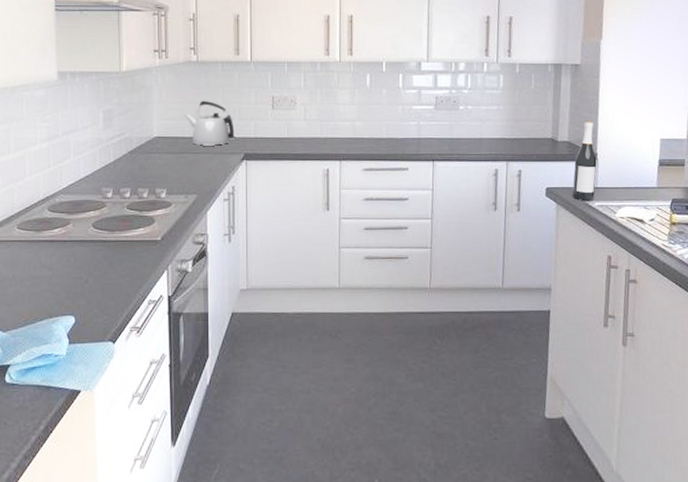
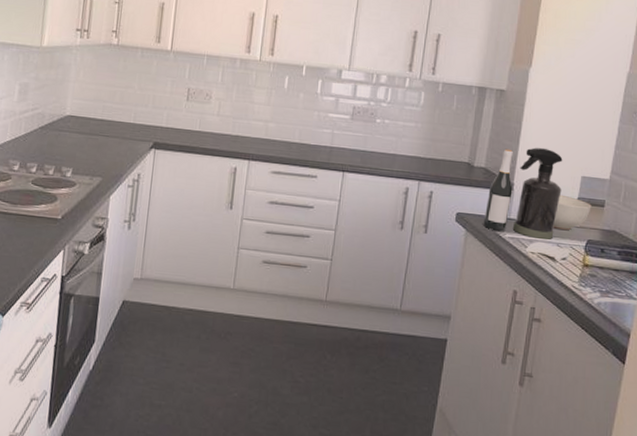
kettle: present [184,100,235,147] -> none [99,84,147,132]
spray bottle: none [601,116,643,204] -> present [513,147,563,241]
bowl: none [638,158,673,192] -> present [553,194,592,230]

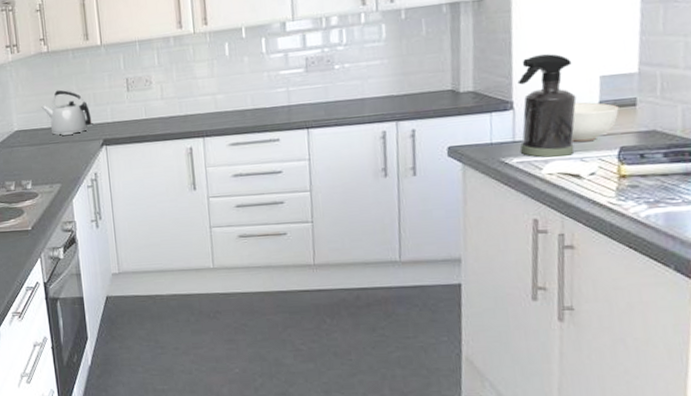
kettle: none [99,84,147,132] -> present [41,89,92,136]
wine bottle: present [483,148,513,232] -> none [482,64,514,159]

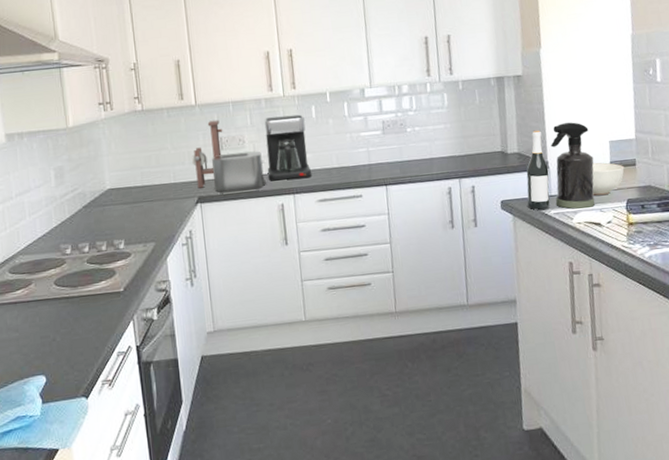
kettle: present [41,89,92,136] -> none [135,148,187,194]
paper towel holder: none [96,60,129,131] -> present [191,119,223,189]
toaster: none [117,92,174,136] -> present [211,151,266,194]
coffee maker: none [172,52,223,124] -> present [264,114,311,181]
wine bottle: none [482,64,514,159] -> present [526,130,550,211]

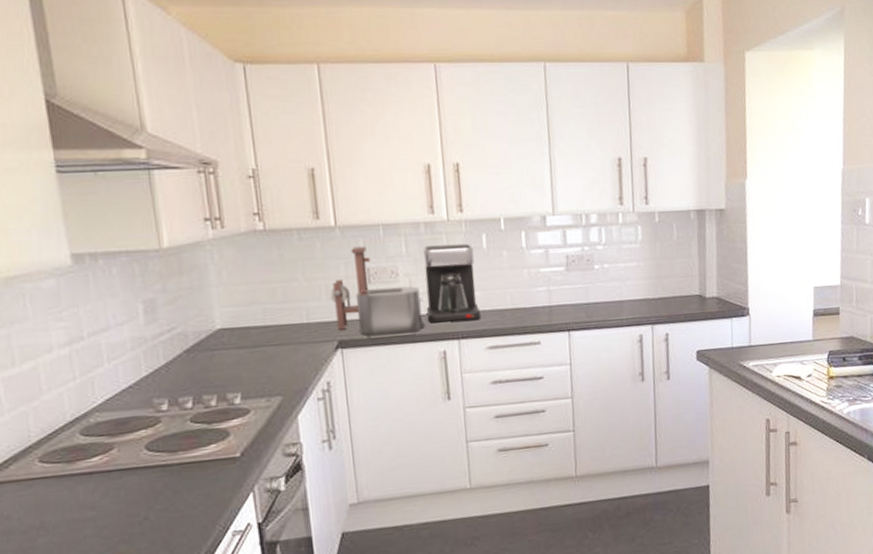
wine bottle: present [526,130,550,211] -> none [724,272,750,362]
spray bottle: present [550,122,595,209] -> none [752,264,797,361]
bowl: present [592,162,625,196] -> none [793,310,828,347]

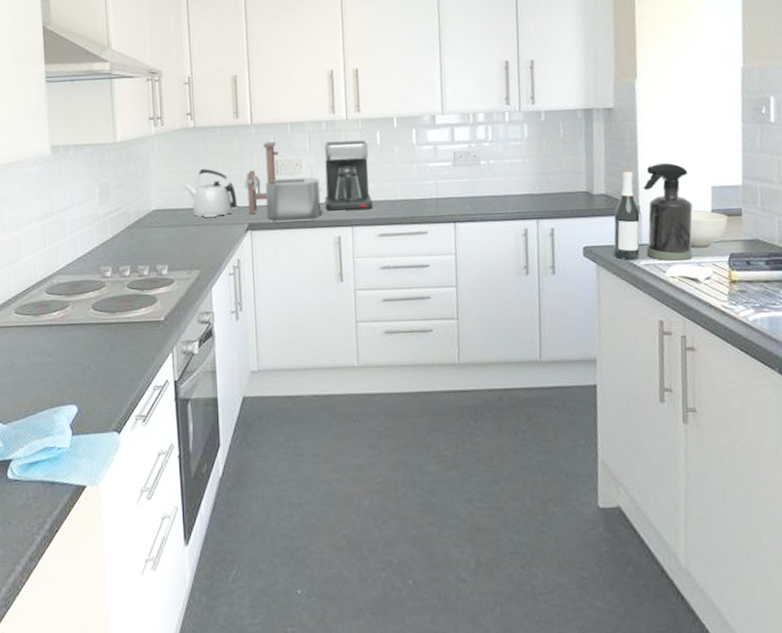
kettle: none [255,278,324,337] -> present [183,168,238,218]
wine bottle: none [724,272,750,362] -> present [613,170,641,261]
spray bottle: none [752,264,797,361] -> present [643,163,693,262]
bowl: none [793,310,828,347] -> present [689,209,728,247]

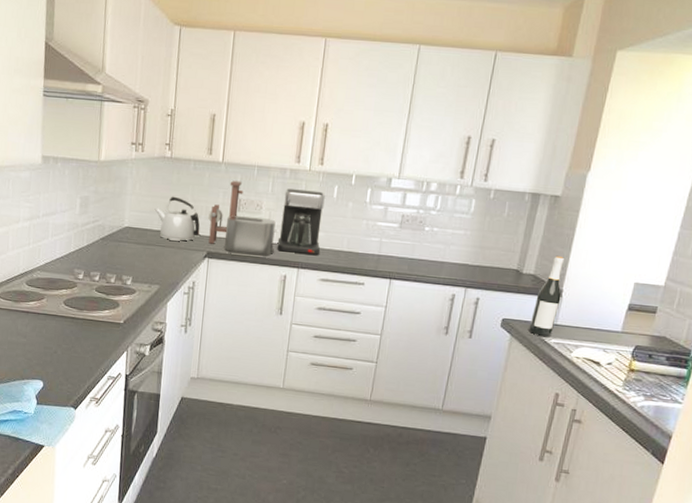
spray bottle: present [643,163,693,262] -> none [559,254,616,346]
bowl: present [689,209,728,247] -> none [600,301,643,336]

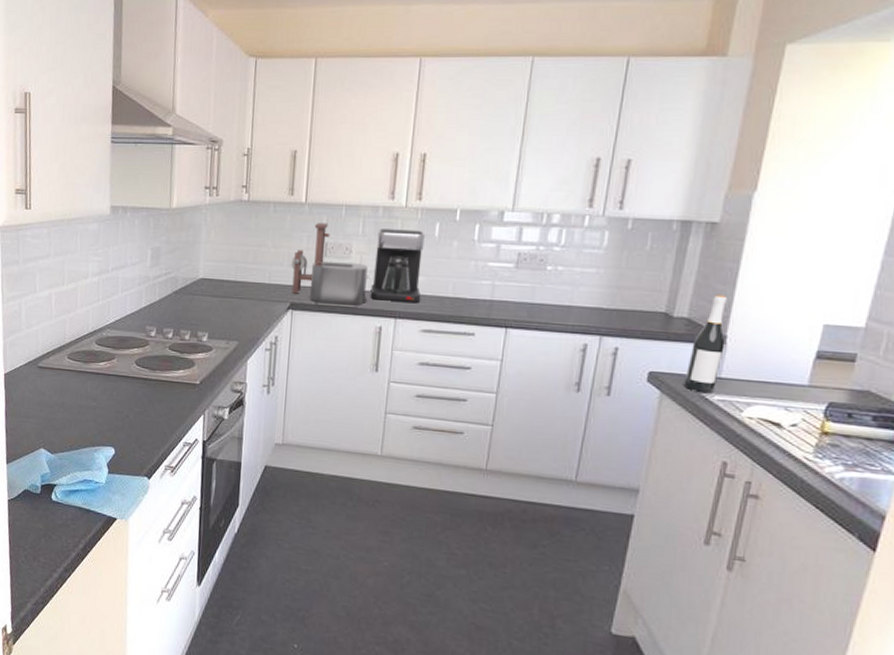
kettle: present [154,196,200,242] -> none [231,242,282,293]

